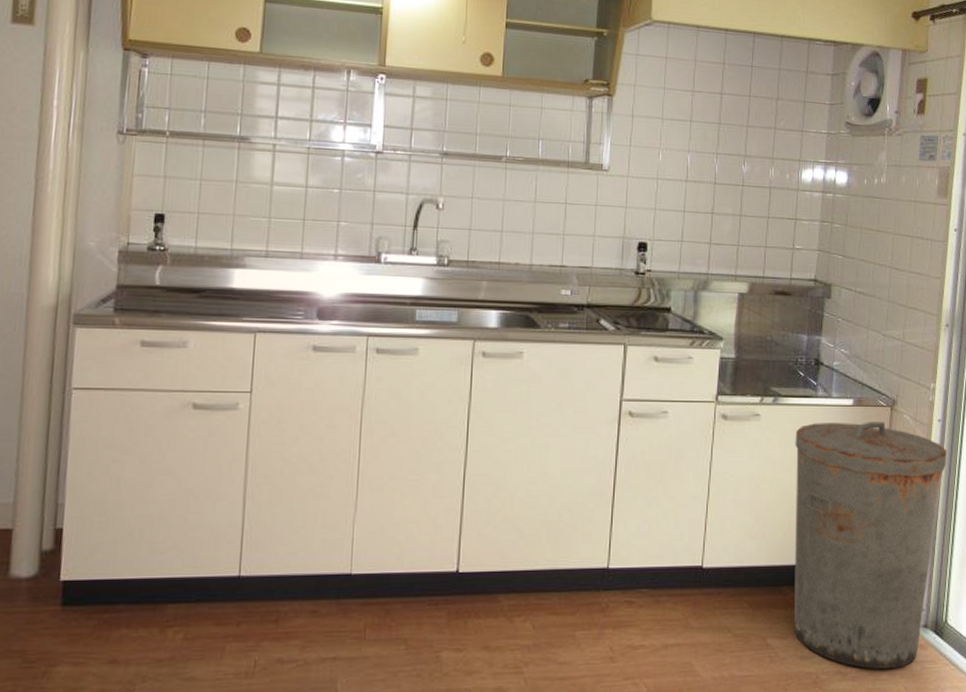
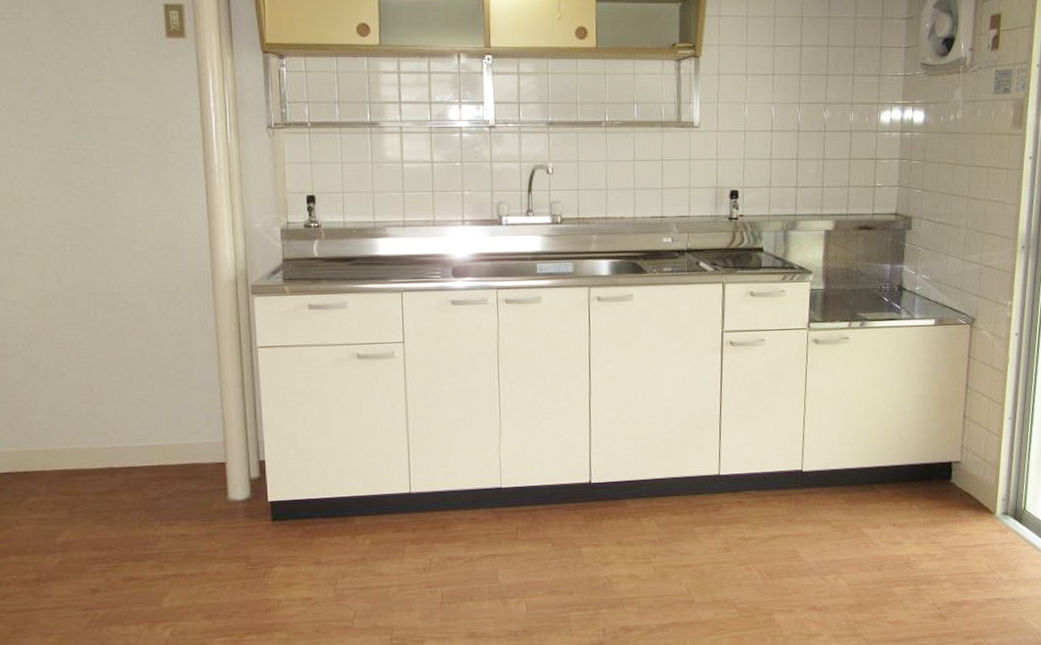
trash can: present [793,422,947,670] -> none [881,338,1024,551]

